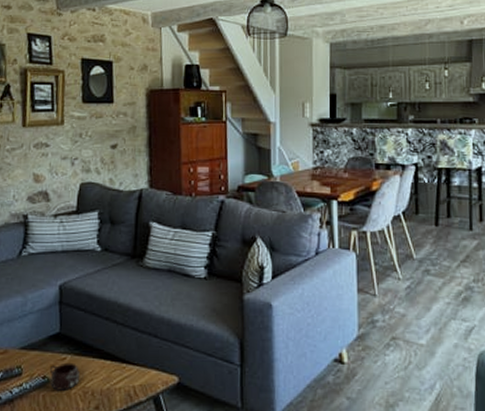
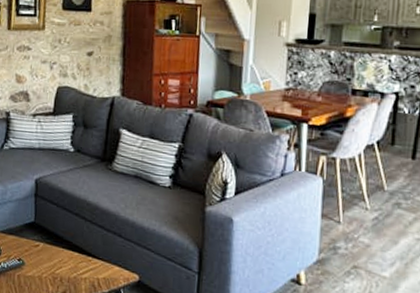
mug: present [49,362,81,391] -> none [24,249,51,274]

